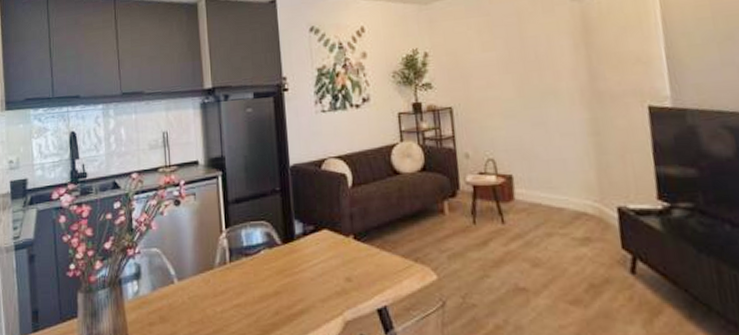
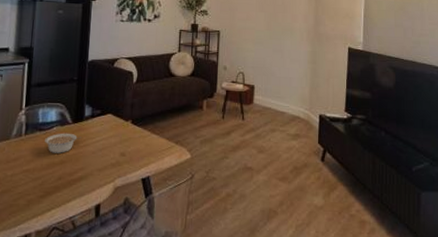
legume: none [253,256,295,283] -> present [45,133,81,153]

